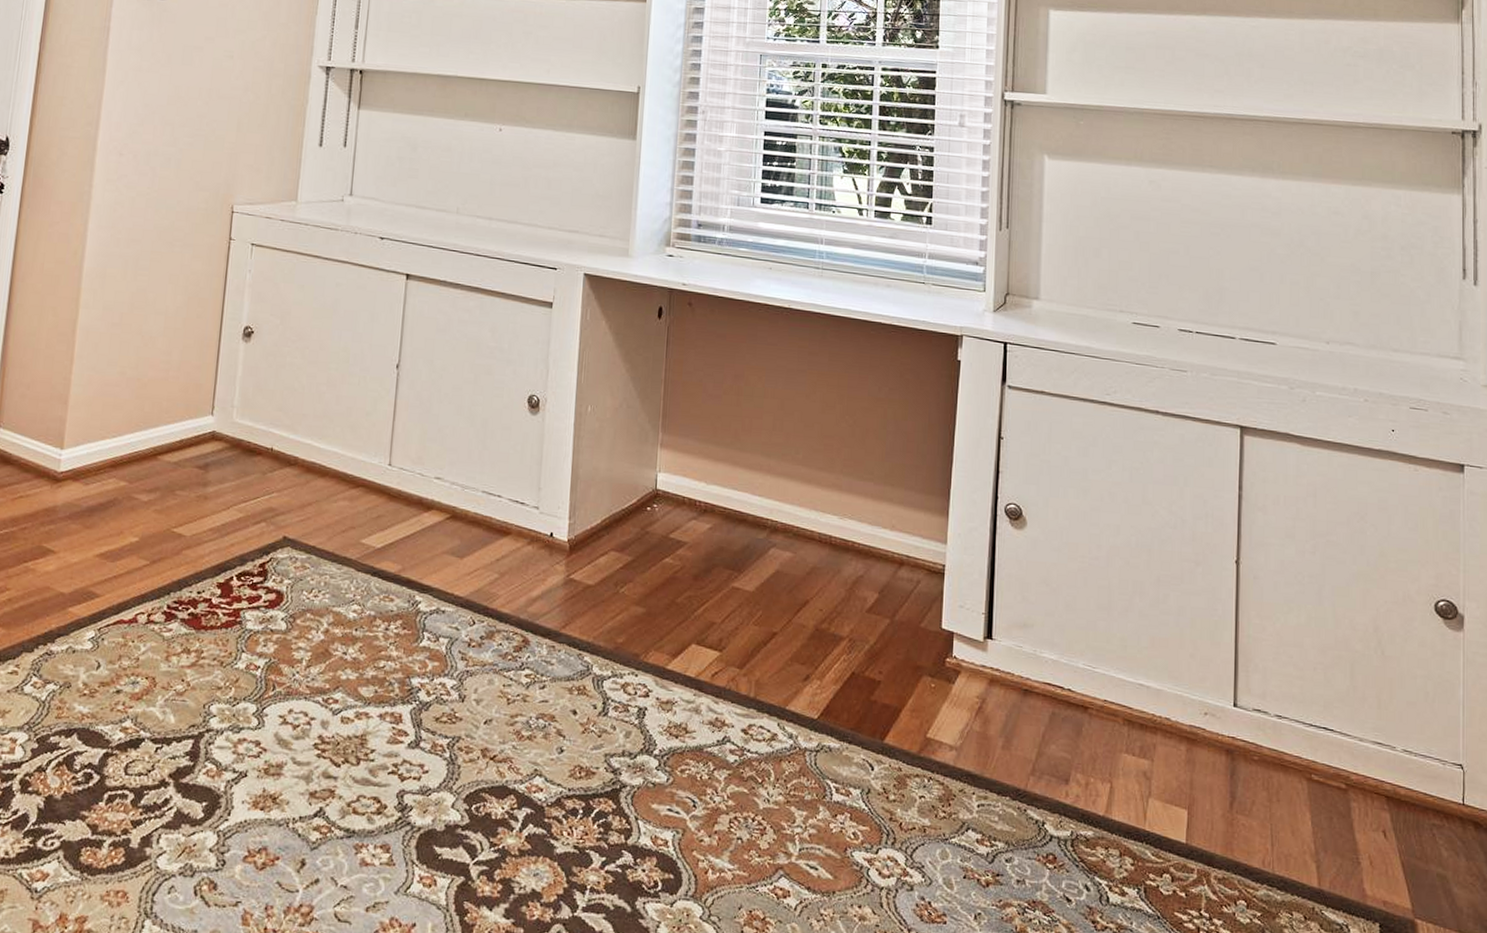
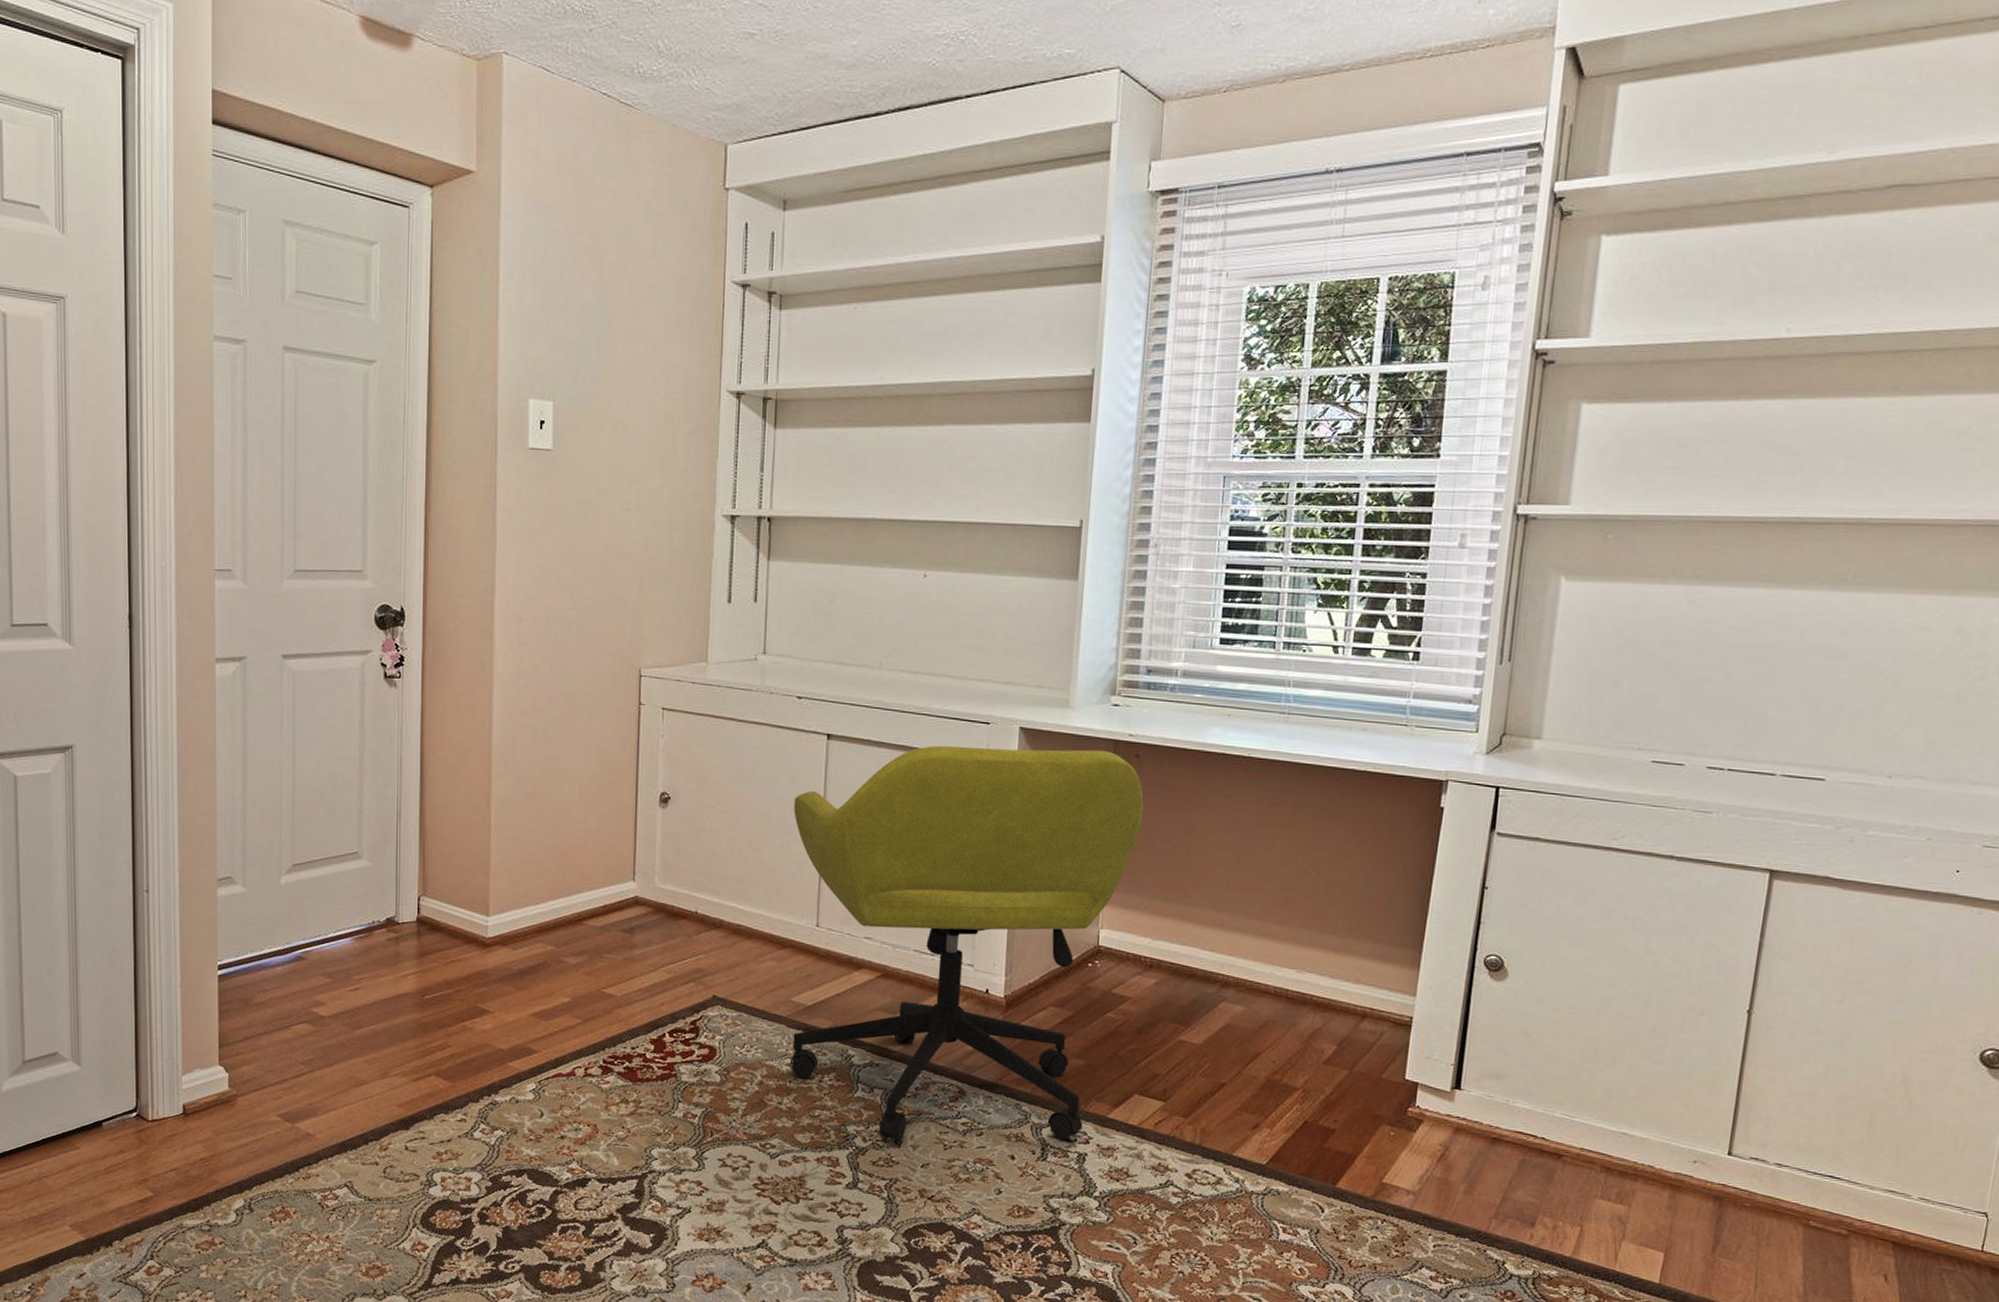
office chair: none [356,288,697,696] -> present [789,745,1144,1142]

